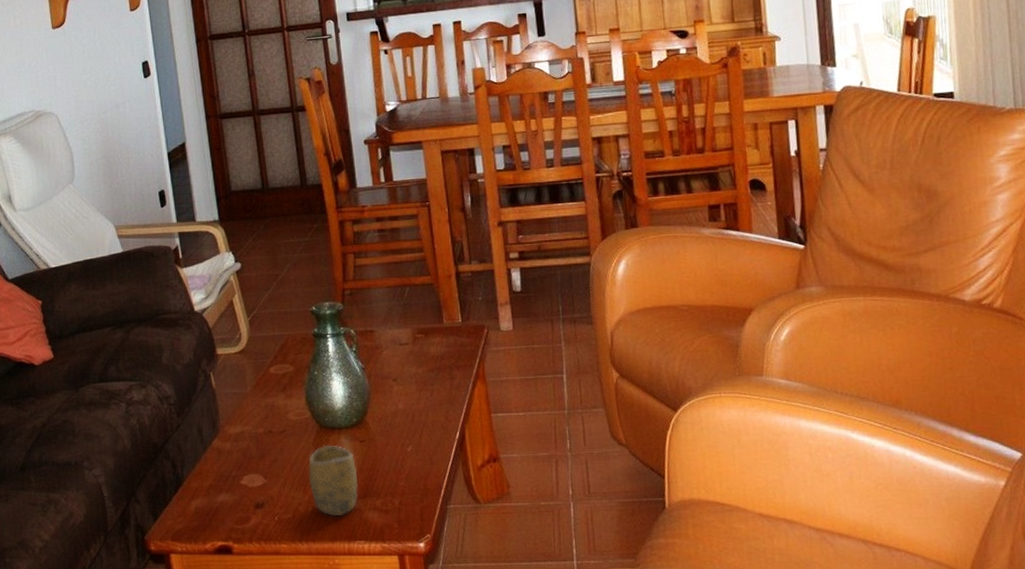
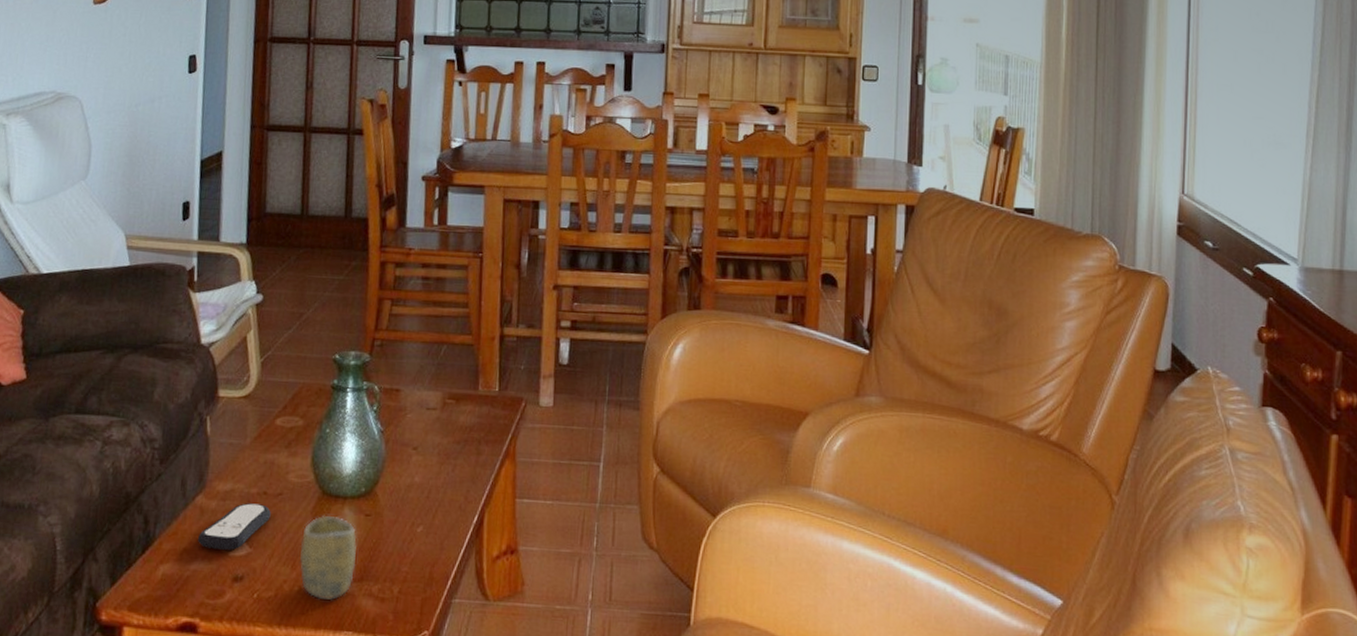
remote control: none [220,441,279,483] -> present [198,503,271,550]

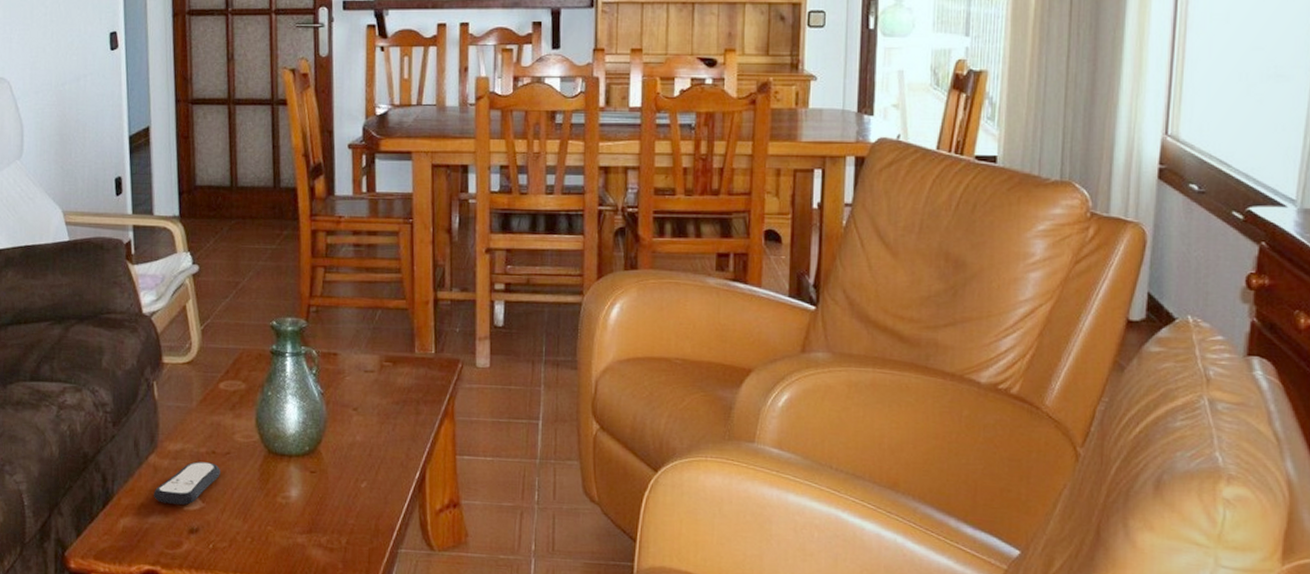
cup: present [299,514,357,601] -> none [250,472,304,551]

